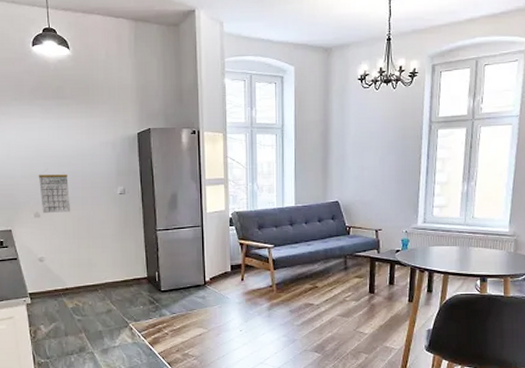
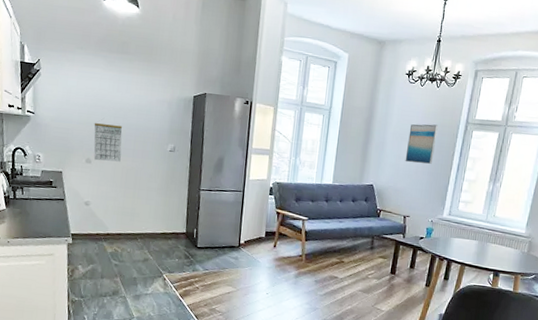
wall art: none [369,128,400,173] -> present [405,124,438,164]

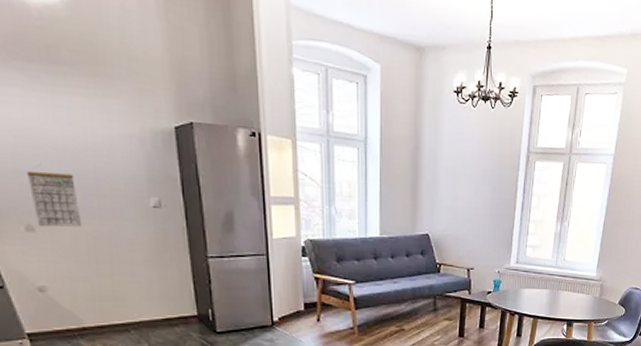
wall art: present [405,124,438,164] -> none [462,155,497,204]

